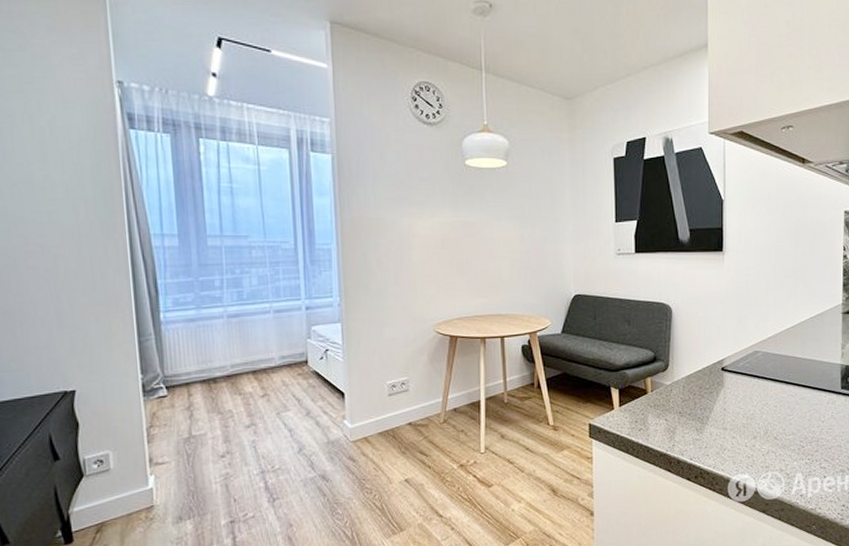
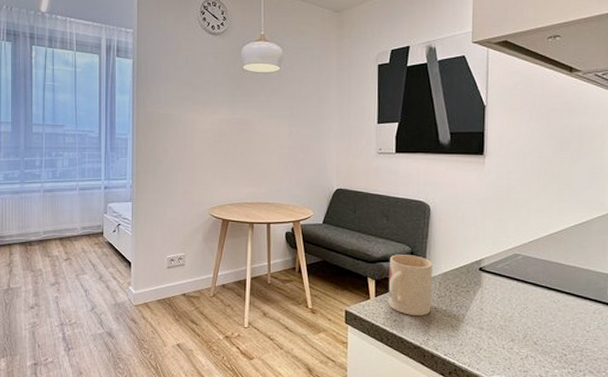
mug: none [632,360,676,423] -> present [388,254,432,316]

